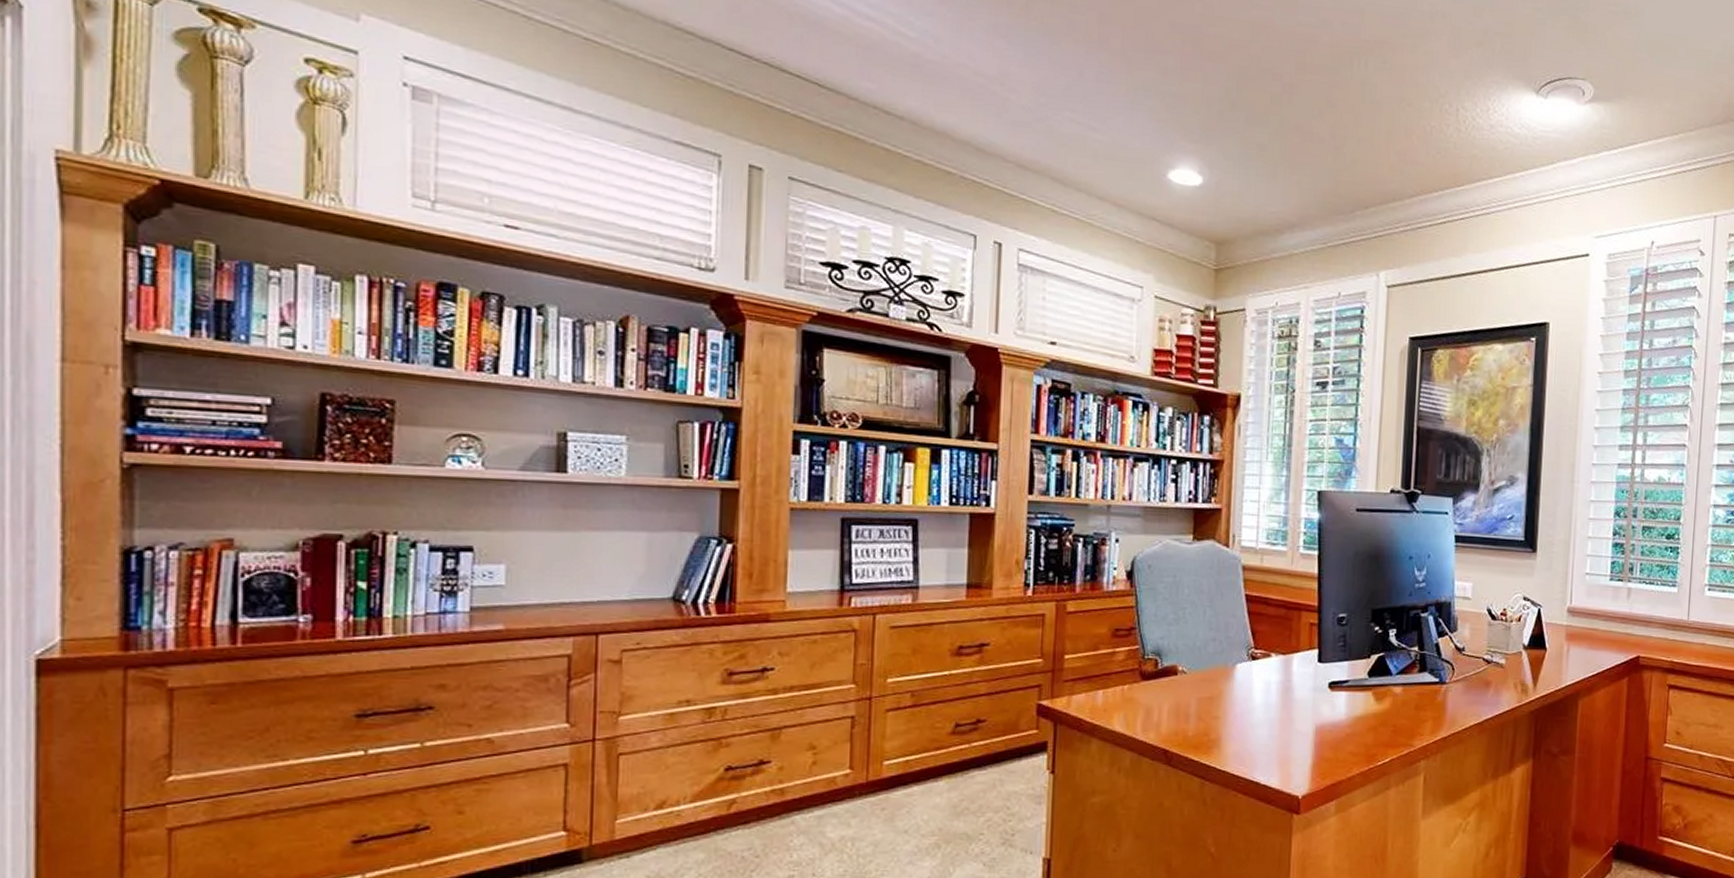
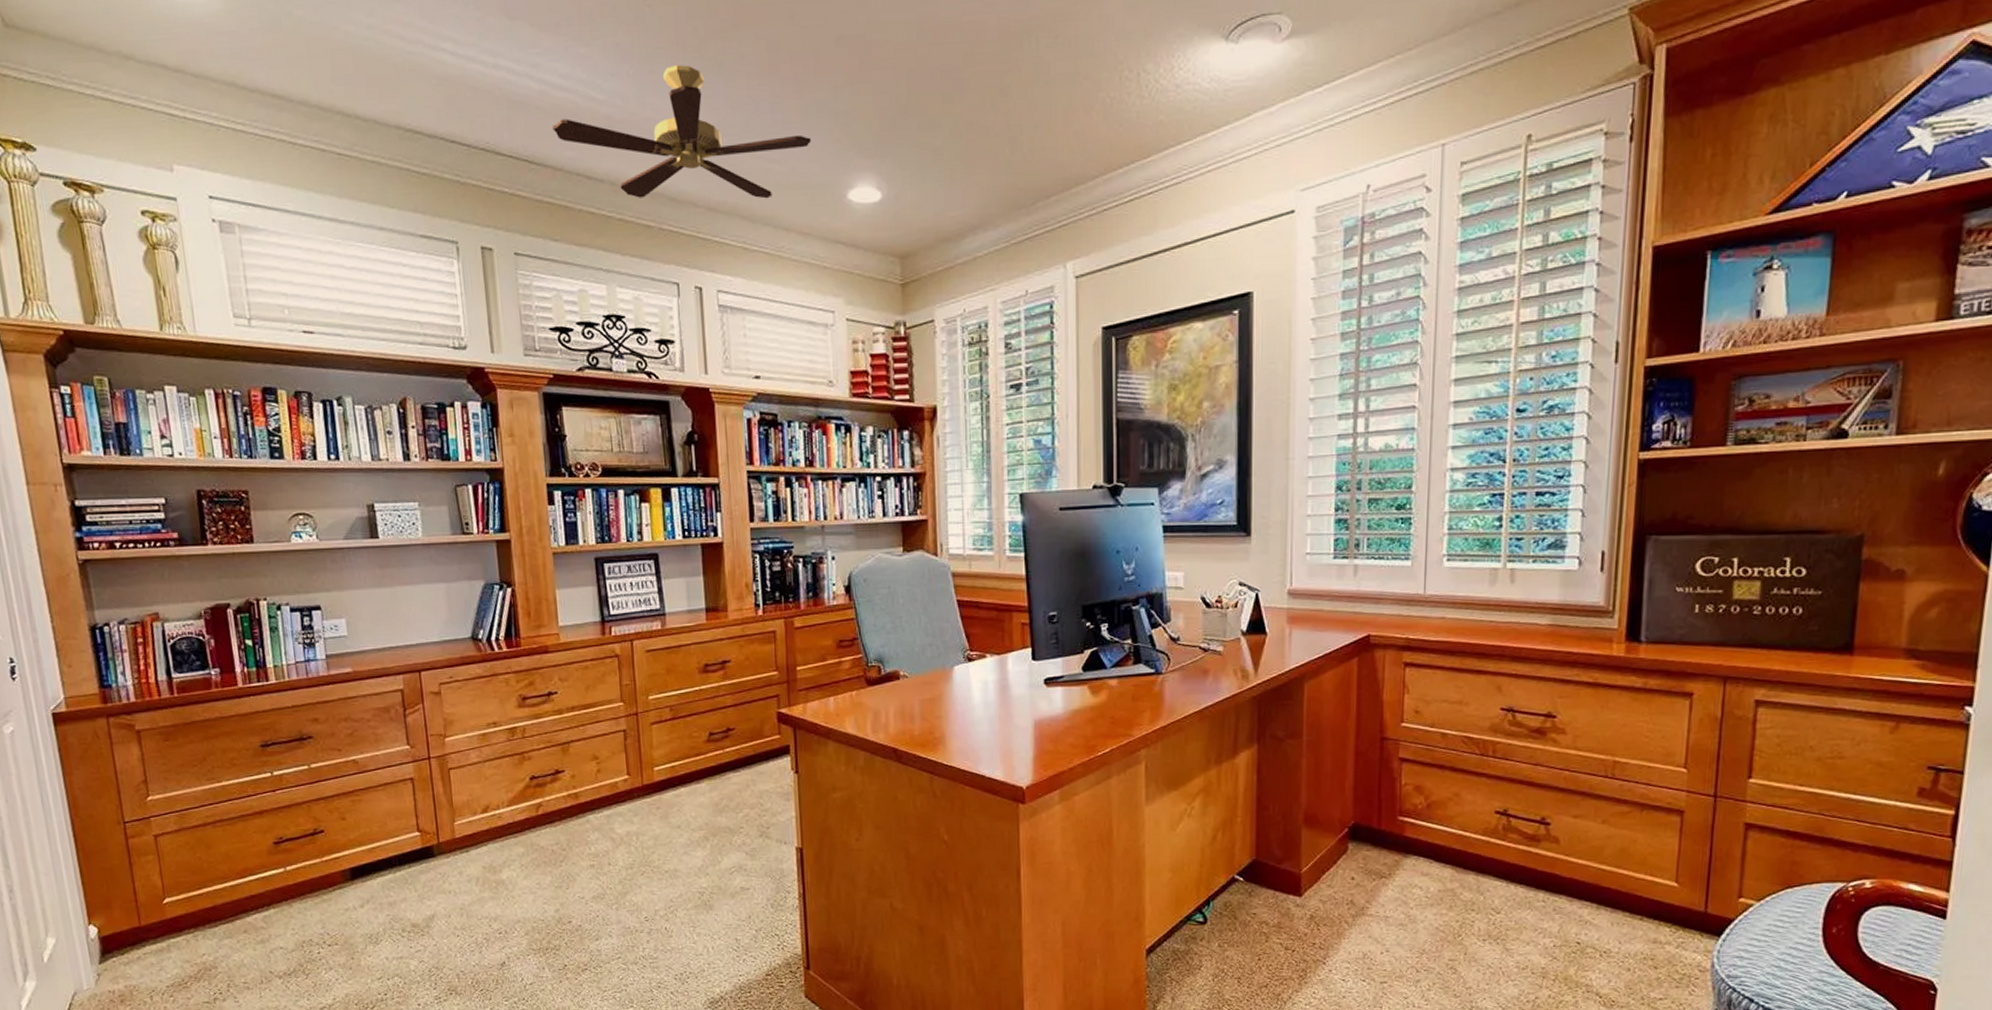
ceiling fan: none [852,17,1136,165] -> present [553,65,812,199]

